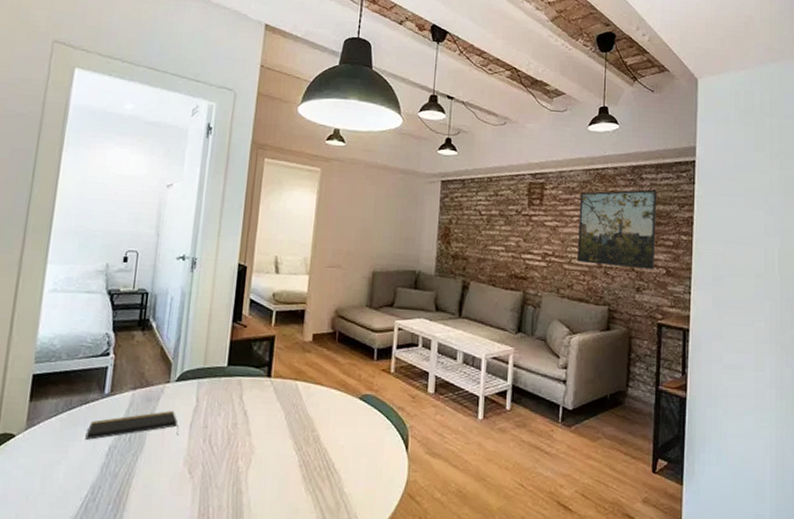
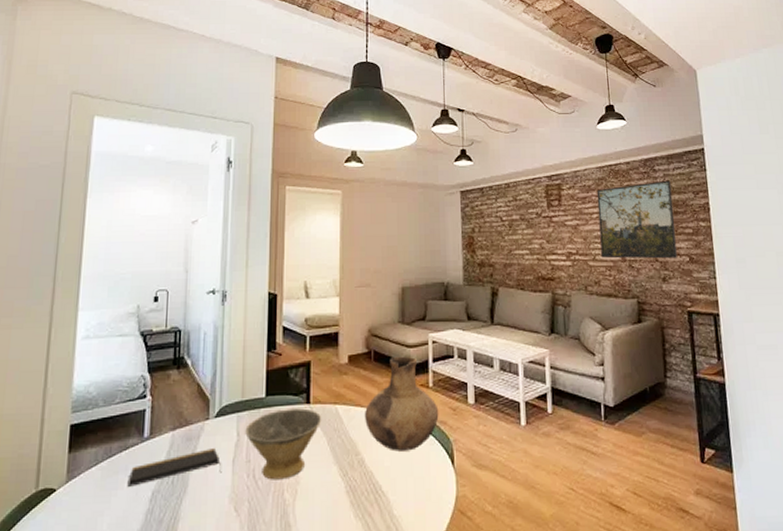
bowl: none [204,380,282,448] -> present [245,408,322,480]
vase: none [323,339,398,433] -> present [364,356,439,452]

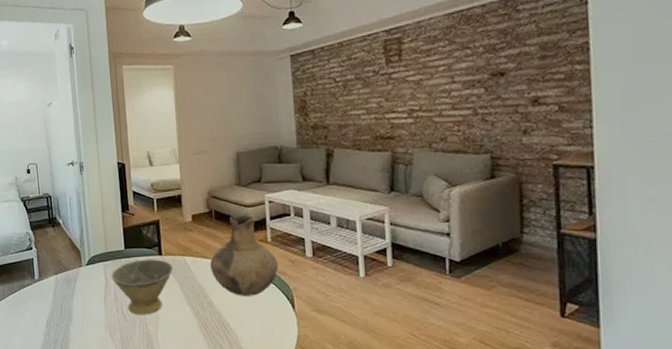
notepad: present [127,448,221,487] -> none [28,289,96,315]
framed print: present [596,180,677,259] -> none [444,20,543,113]

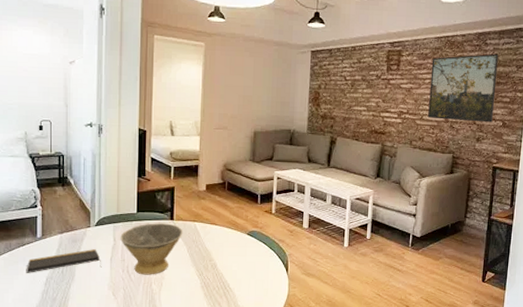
notepad: none [28,289,96,315] -> present [26,249,101,273]
vase: present [209,214,279,296] -> none [217,187,279,260]
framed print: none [444,20,543,113] -> present [428,53,499,123]

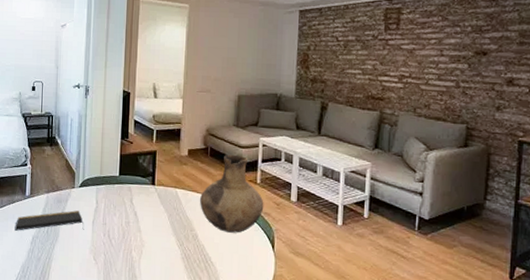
bowl: present [120,223,183,275] -> none [102,187,164,242]
vase: none [217,187,279,260] -> present [199,154,264,233]
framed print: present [428,53,499,123] -> none [435,9,521,89]

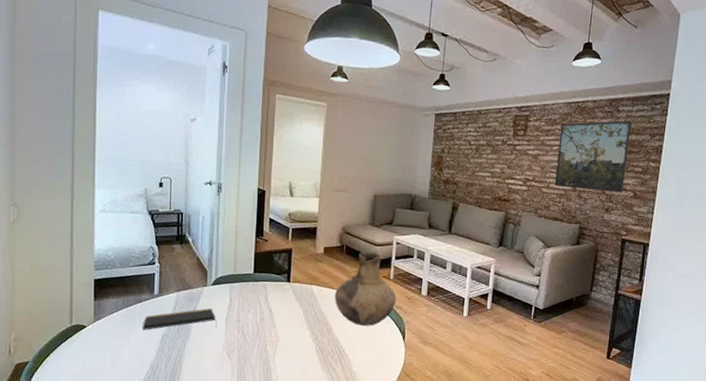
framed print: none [435,9,521,89] -> present [555,121,632,193]

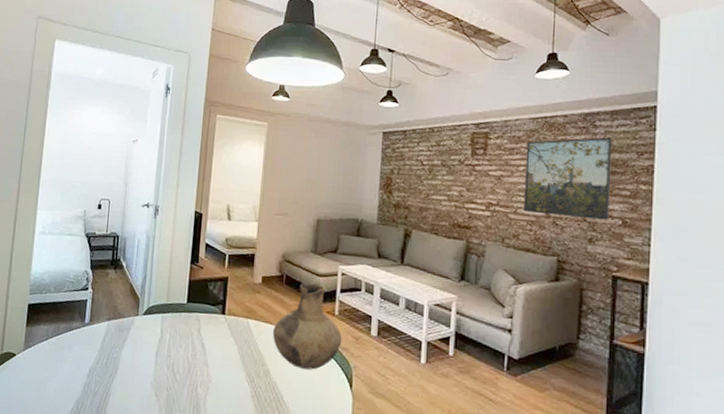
notepad: present [142,308,216,330] -> none [70,340,146,362]

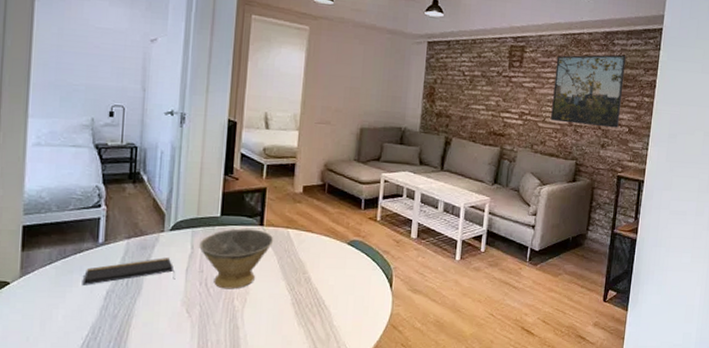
notepad: none [70,340,146,362] -> present [82,258,175,285]
bowl: none [168,316,235,377] -> present [199,228,274,289]
vase: present [272,283,342,370] -> none [313,191,384,274]

